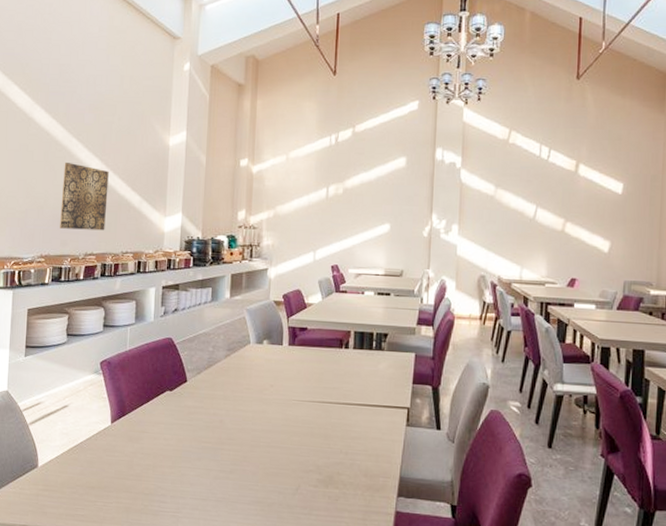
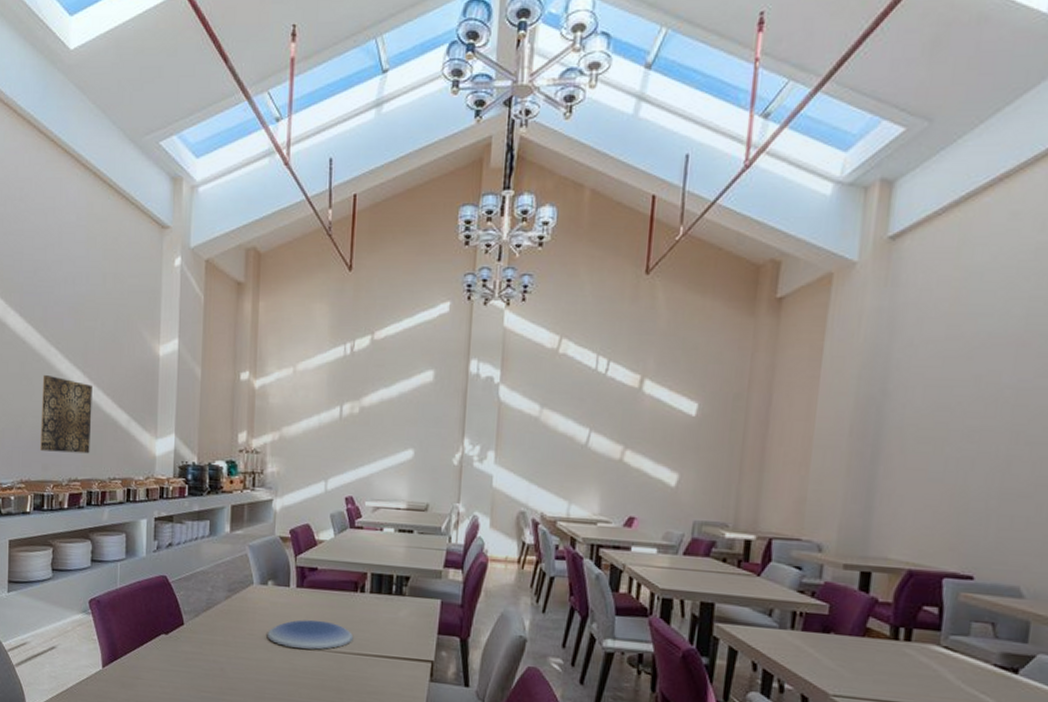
plate: none [262,374,339,401] -> present [267,619,354,650]

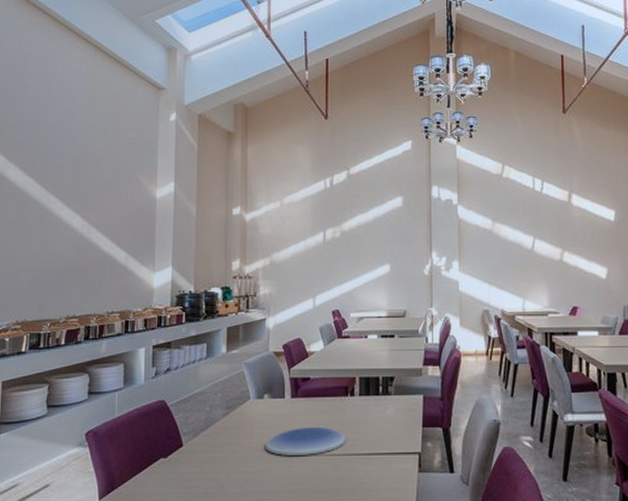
wall art: present [40,375,92,454] -> none [38,222,91,292]

